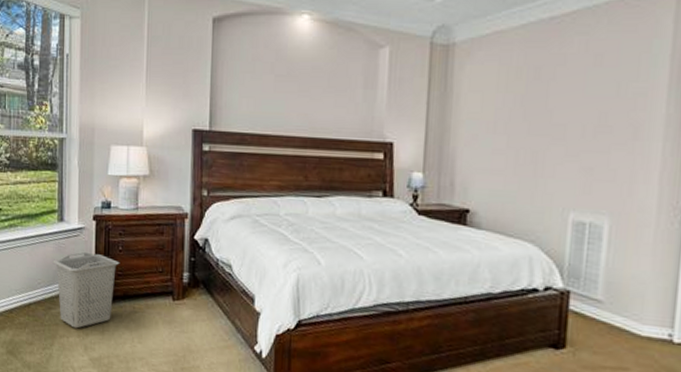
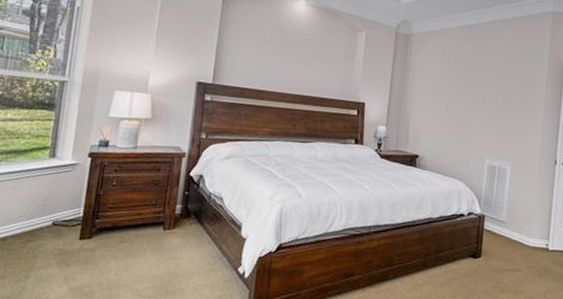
laundry basket: present [53,252,120,329] -> none [38,187,113,260]

